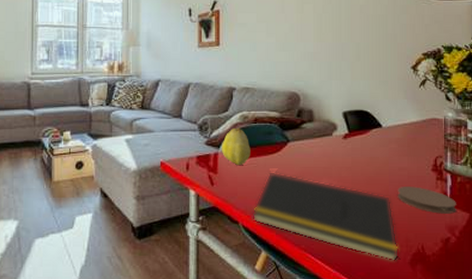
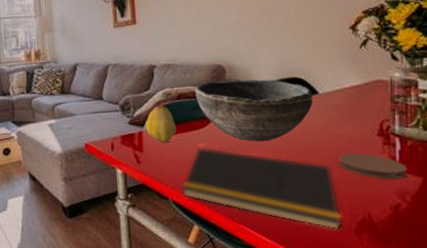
bowl: none [271,107,377,170] -> present [195,79,313,142]

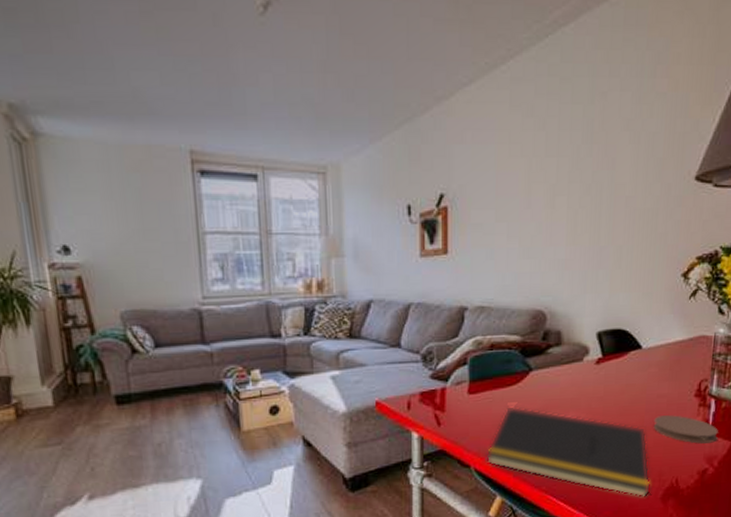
fruit: present [145,103,176,143] -> none [449,354,485,402]
bowl: present [195,79,313,142] -> none [510,328,636,402]

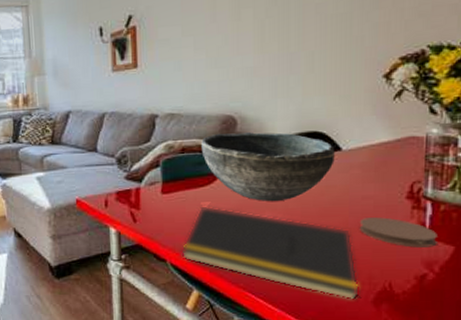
bowl: none [510,328,636,402] -> present [201,132,335,202]

